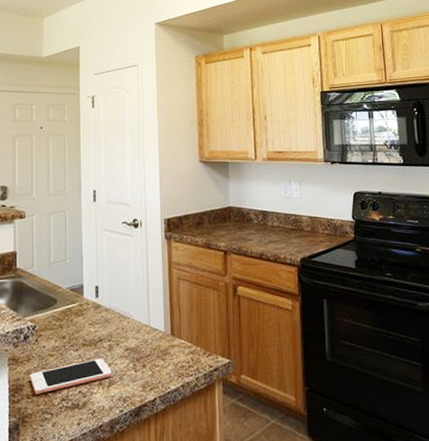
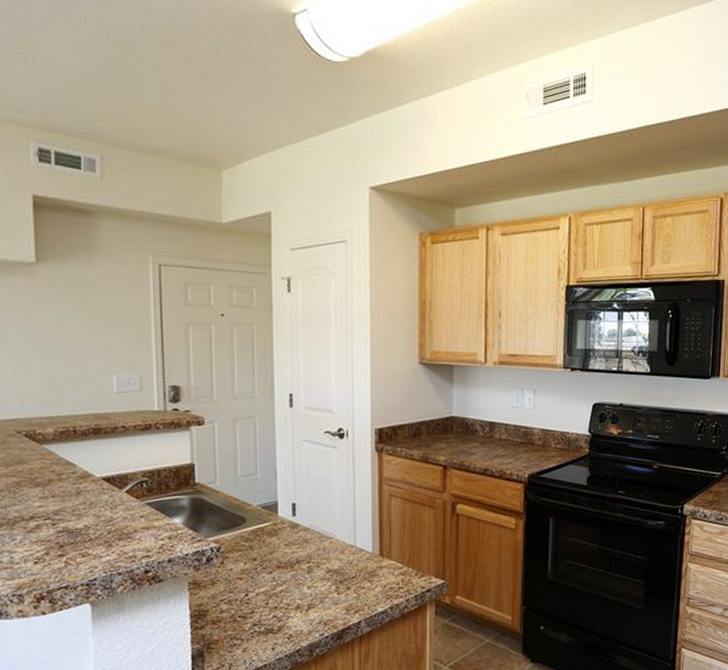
cell phone: present [30,358,112,394] -> none [215,581,312,620]

